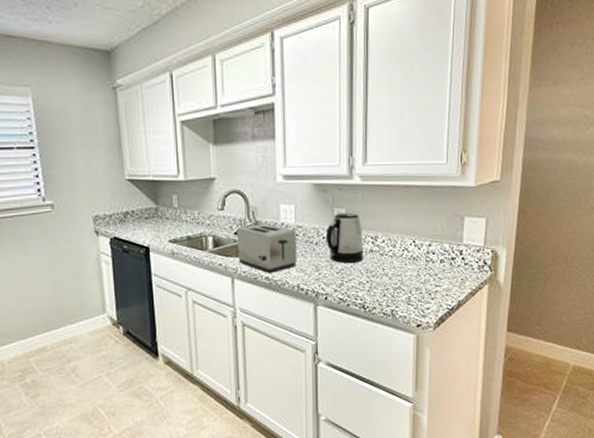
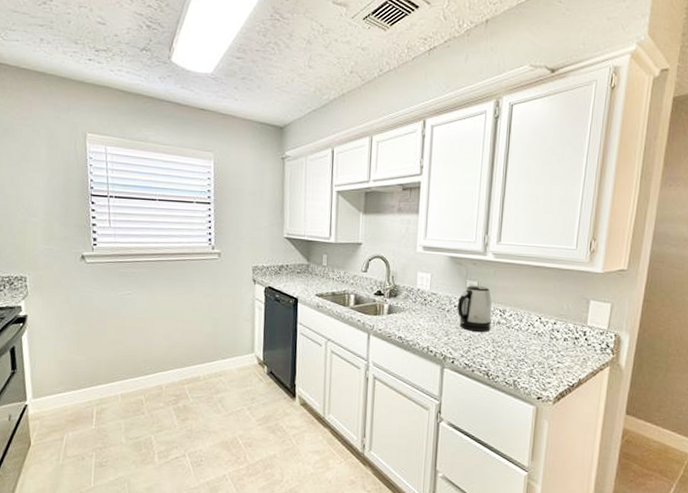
toaster: present [236,224,297,273] -> none [375,288,430,333]

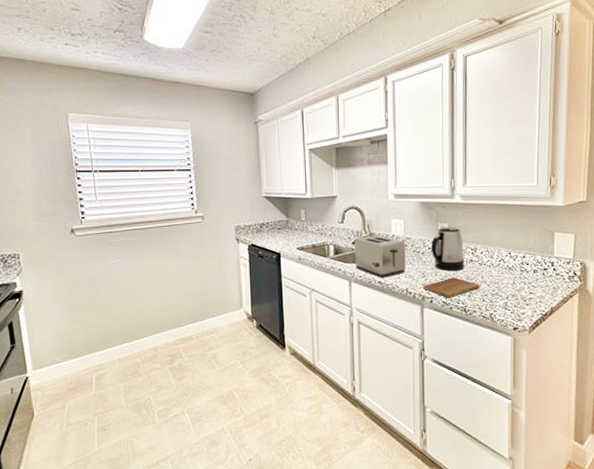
toaster: none [375,288,430,333] -> present [353,235,406,278]
cutting board: none [446,339,506,360] -> present [424,277,480,298]

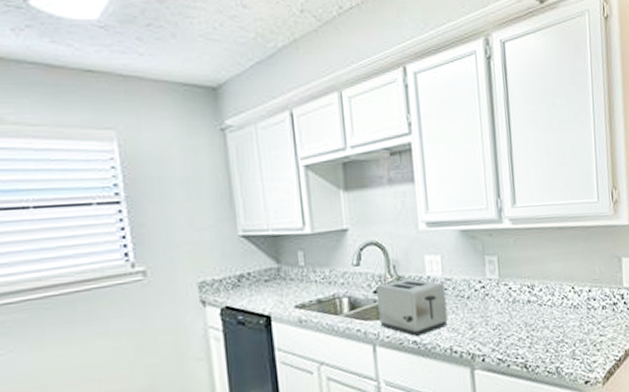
cutting board: present [424,277,480,298] -> none [472,325,542,354]
kettle: present [431,227,465,271] -> none [477,260,521,318]

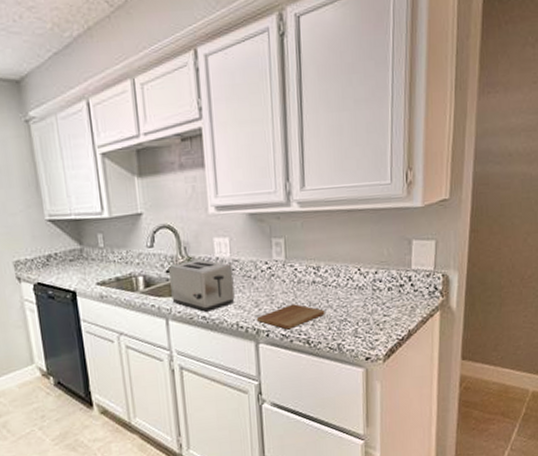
cutting board: none [472,325,542,354] -> present [257,304,325,330]

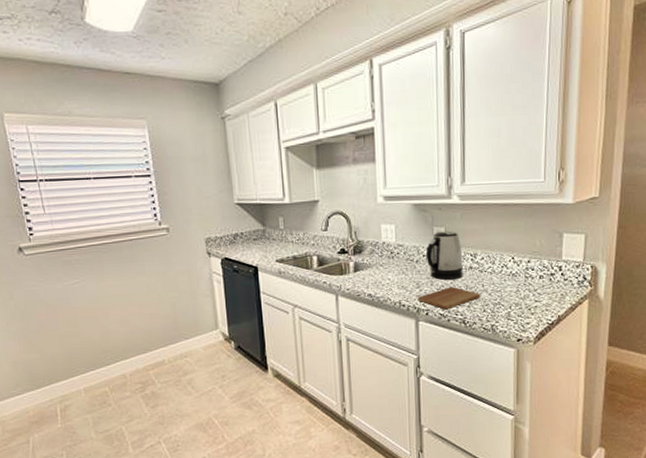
toaster: present [168,259,235,312] -> none [339,243,398,290]
kettle: none [264,242,306,297] -> present [425,231,463,280]

